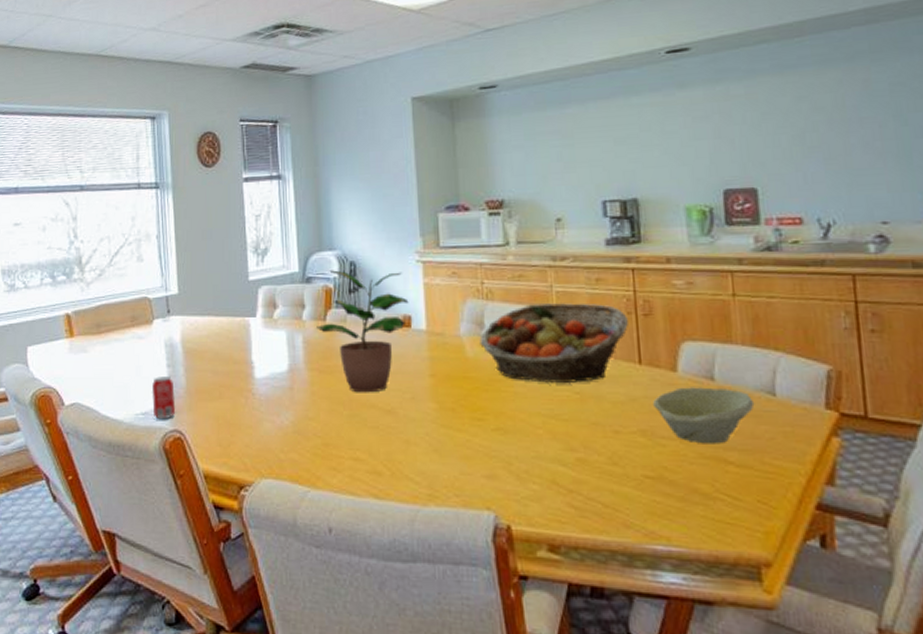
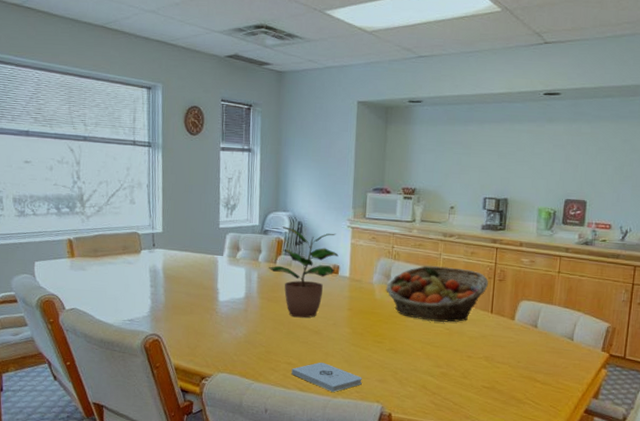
beverage can: present [151,376,176,420] -> none [136,294,156,326]
notepad: none [360,454,462,497] -> present [291,362,362,392]
bowl: present [653,387,755,444] -> none [496,330,560,369]

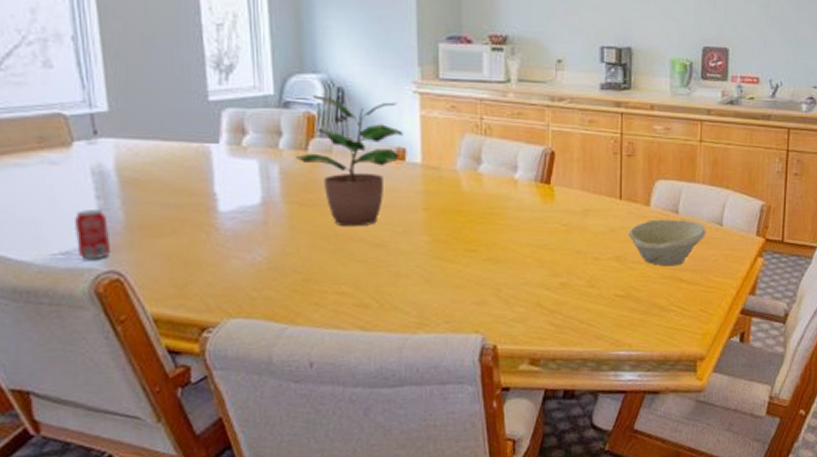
beverage can: none [136,294,156,326] -> present [74,210,112,260]
notepad: present [291,362,362,392] -> none [345,286,452,326]
fruit basket: present [386,265,488,323] -> none [476,142,614,217]
bowl: none [496,330,560,369] -> present [628,219,707,267]

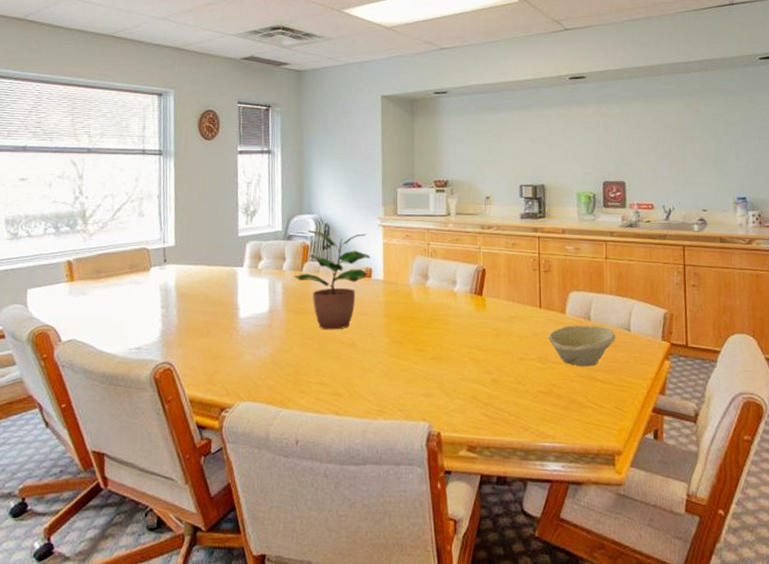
beverage can: present [74,210,112,260] -> none [145,316,167,354]

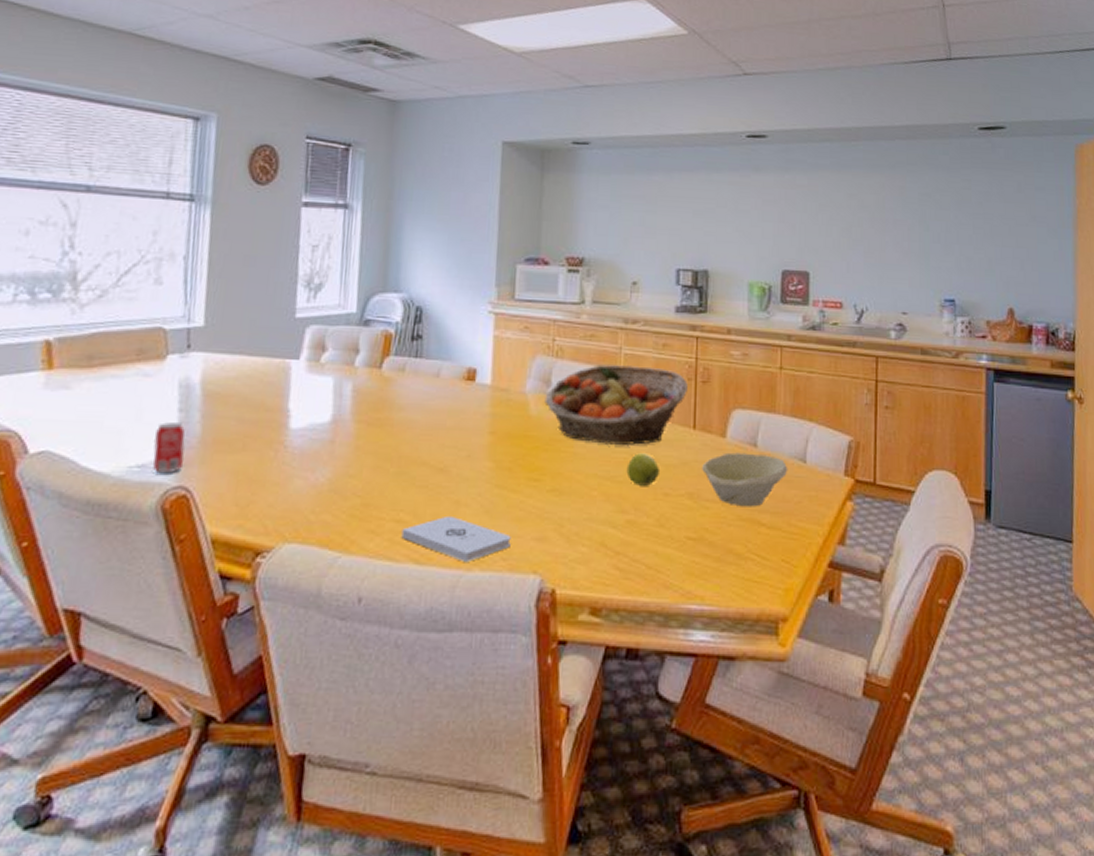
beverage can: none [145,316,167,354] -> present [153,422,185,474]
potted plant: present [294,230,371,330] -> none [370,314,476,449]
notepad: none [324,378,405,413] -> present [401,515,511,562]
fruit basket: none [424,261,533,323] -> present [544,365,688,446]
apple: none [489,328,516,353] -> present [626,453,661,486]

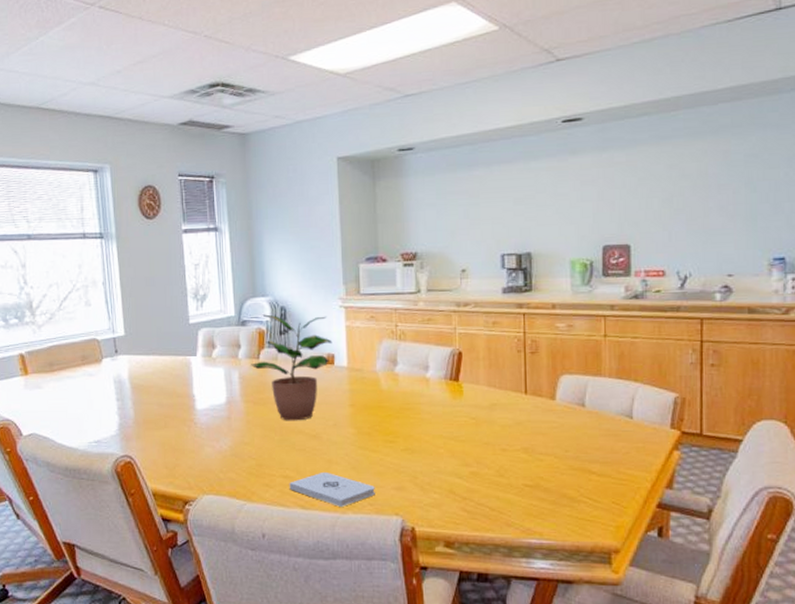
beverage can: present [153,422,185,474] -> none [102,409,126,447]
potted plant: none [370,314,476,449] -> present [251,314,333,421]
fruit basket: present [544,365,688,446] -> none [393,342,518,411]
apple: present [626,453,661,486] -> none [467,416,498,443]
bowl: present [702,452,788,507] -> none [535,412,616,458]

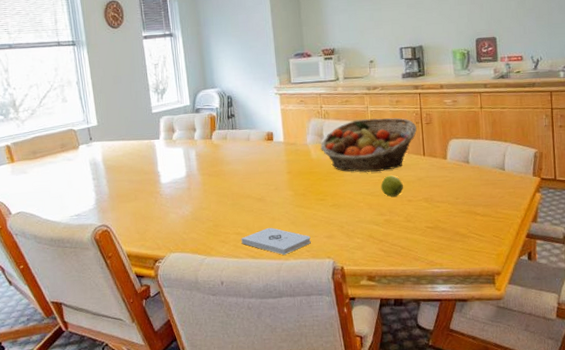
potted plant: present [251,314,333,421] -> none [205,102,271,188]
fruit basket: none [393,342,518,411] -> present [320,117,417,172]
apple: none [467,416,498,443] -> present [381,175,404,197]

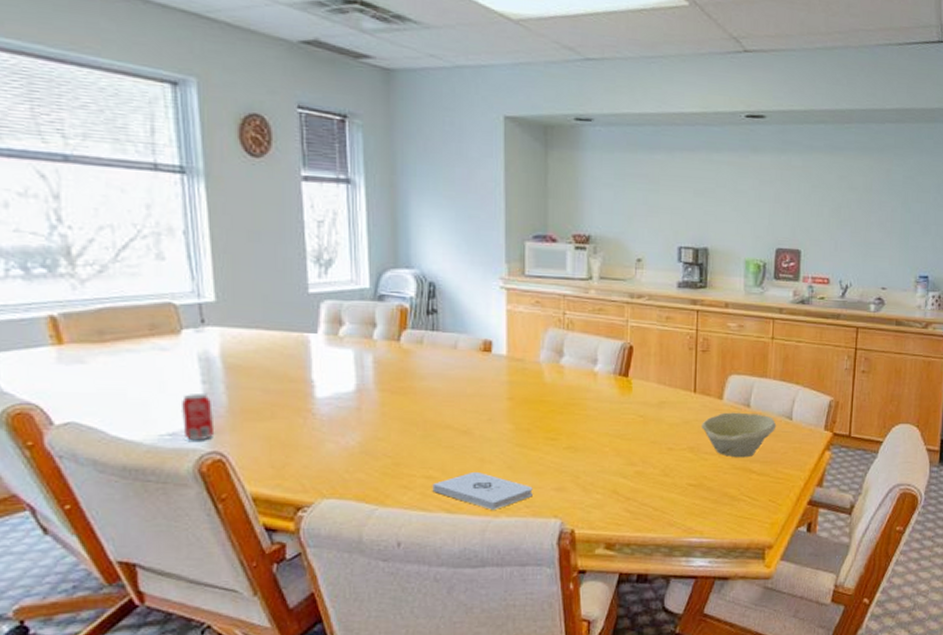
beverage can: none [81,187,103,219] -> present [180,394,215,441]
fruit basket: present [320,117,417,172] -> none [558,336,689,409]
apple: present [381,175,404,197] -> none [634,414,665,442]
bowl: none [432,168,493,204] -> present [702,412,777,458]

